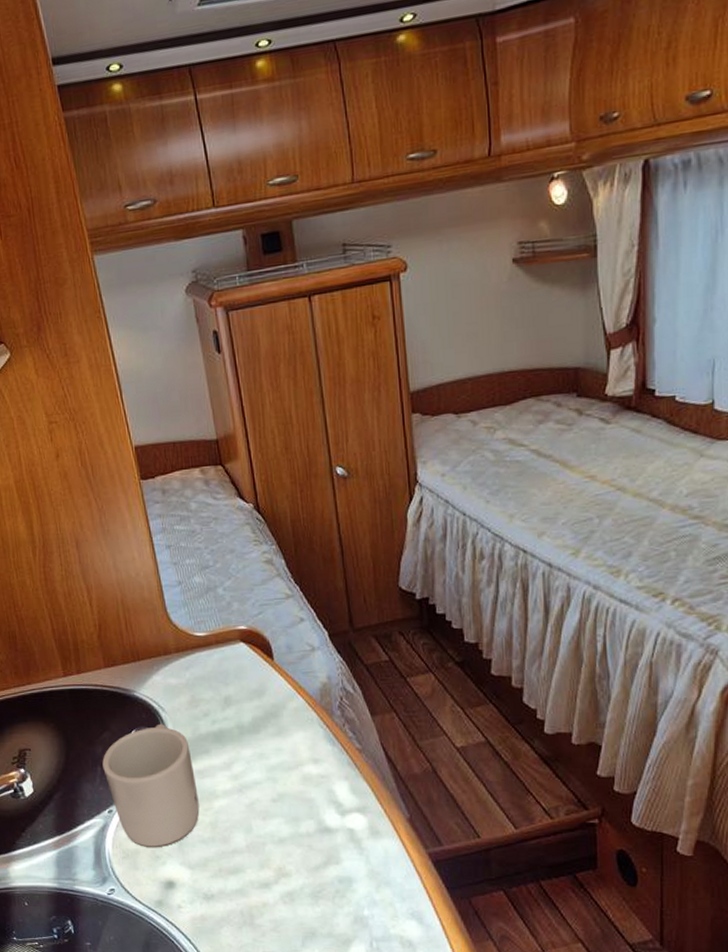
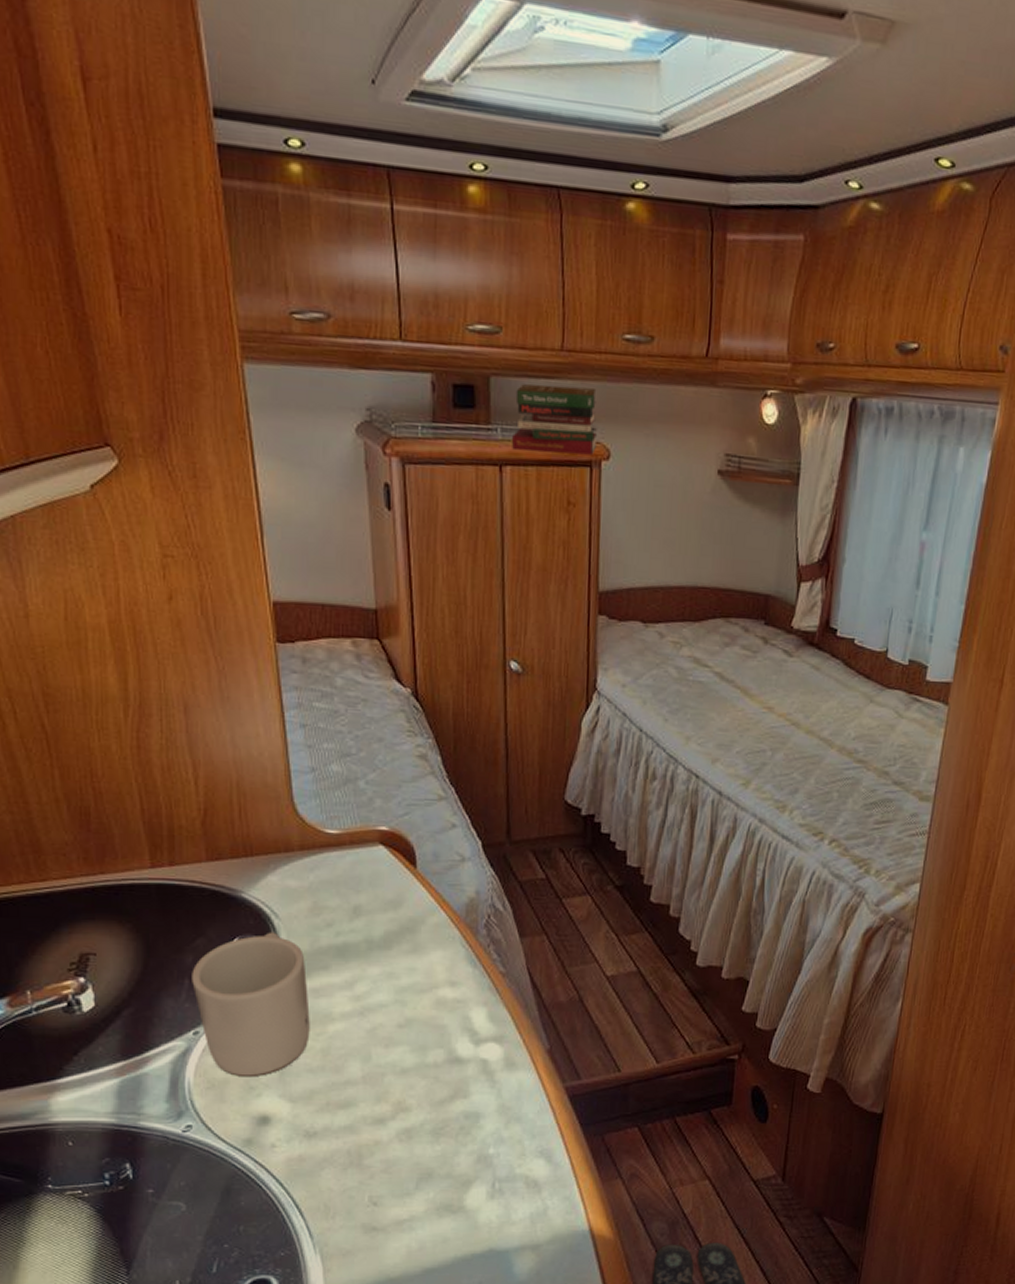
books: none [316,210,394,281] -> present [512,384,598,456]

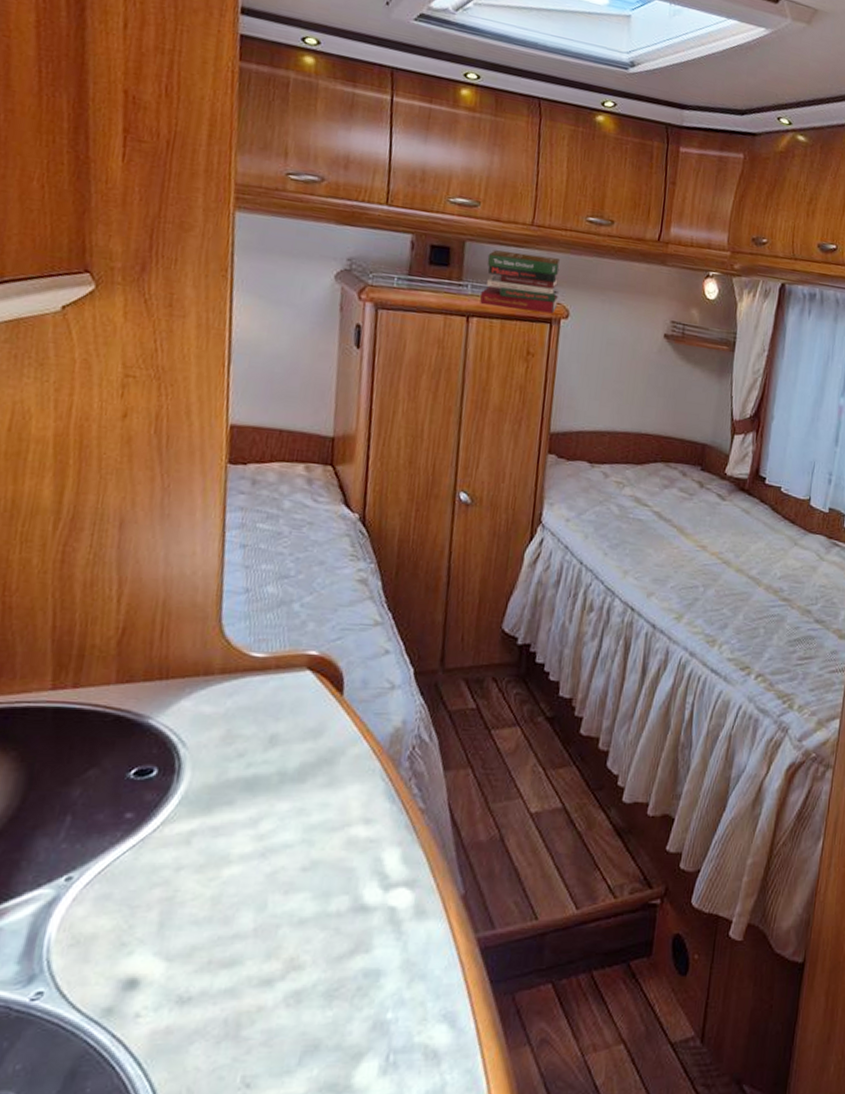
mug: present [192,932,310,1078] -> none [74,762,209,932]

